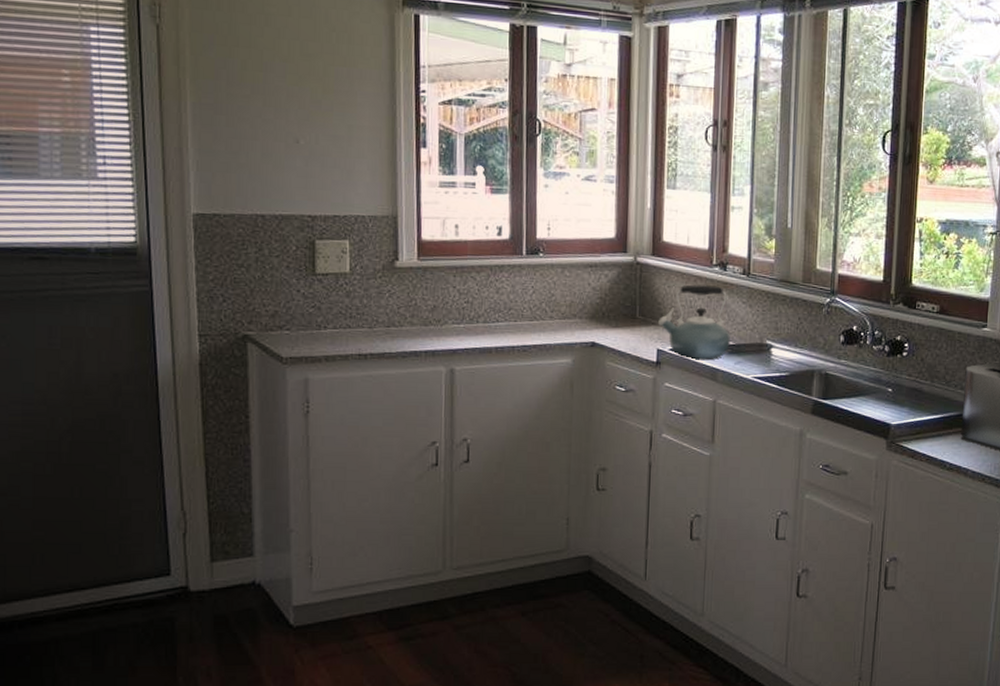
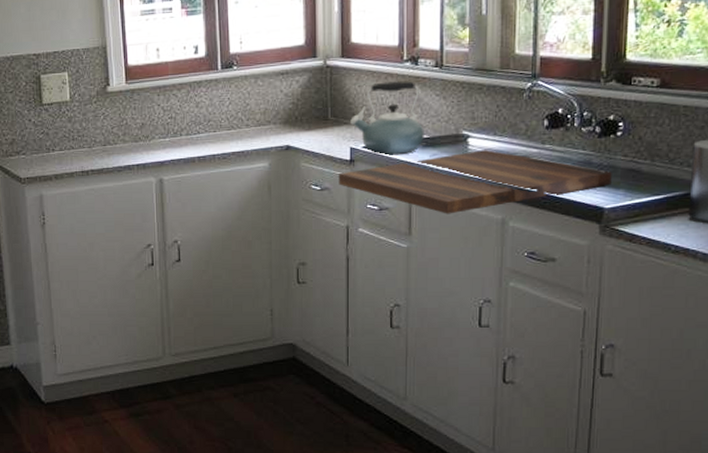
cutting board: none [644,360,898,424] -> present [338,149,612,214]

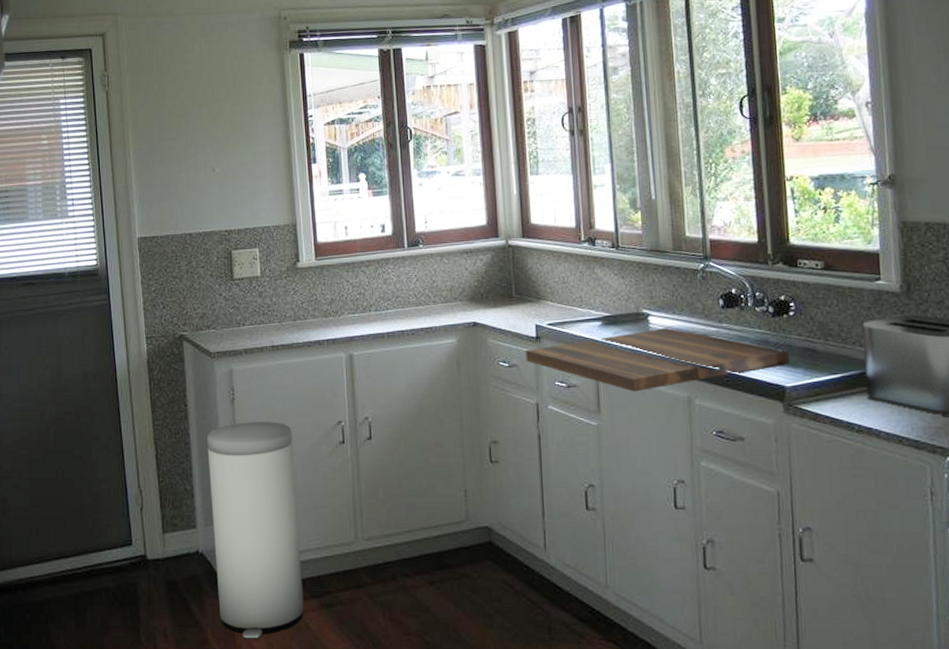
pedal bin: none [19,245,113,445] -> present [207,422,304,640]
kettle: present [350,81,424,155] -> none [534,260,607,332]

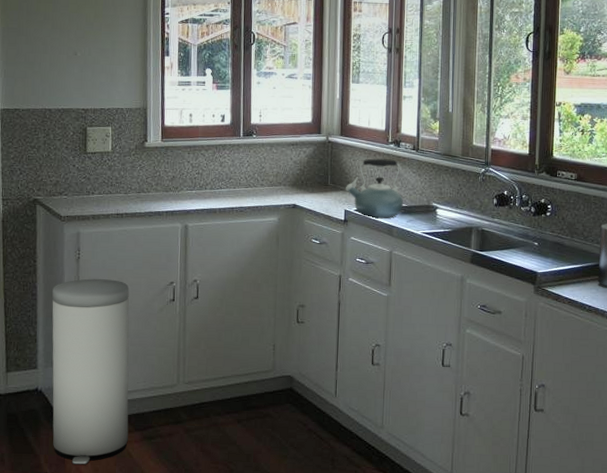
cutting board: present [525,327,790,392] -> none [334,218,543,270]
kettle: none [534,260,607,332] -> present [346,158,403,218]

